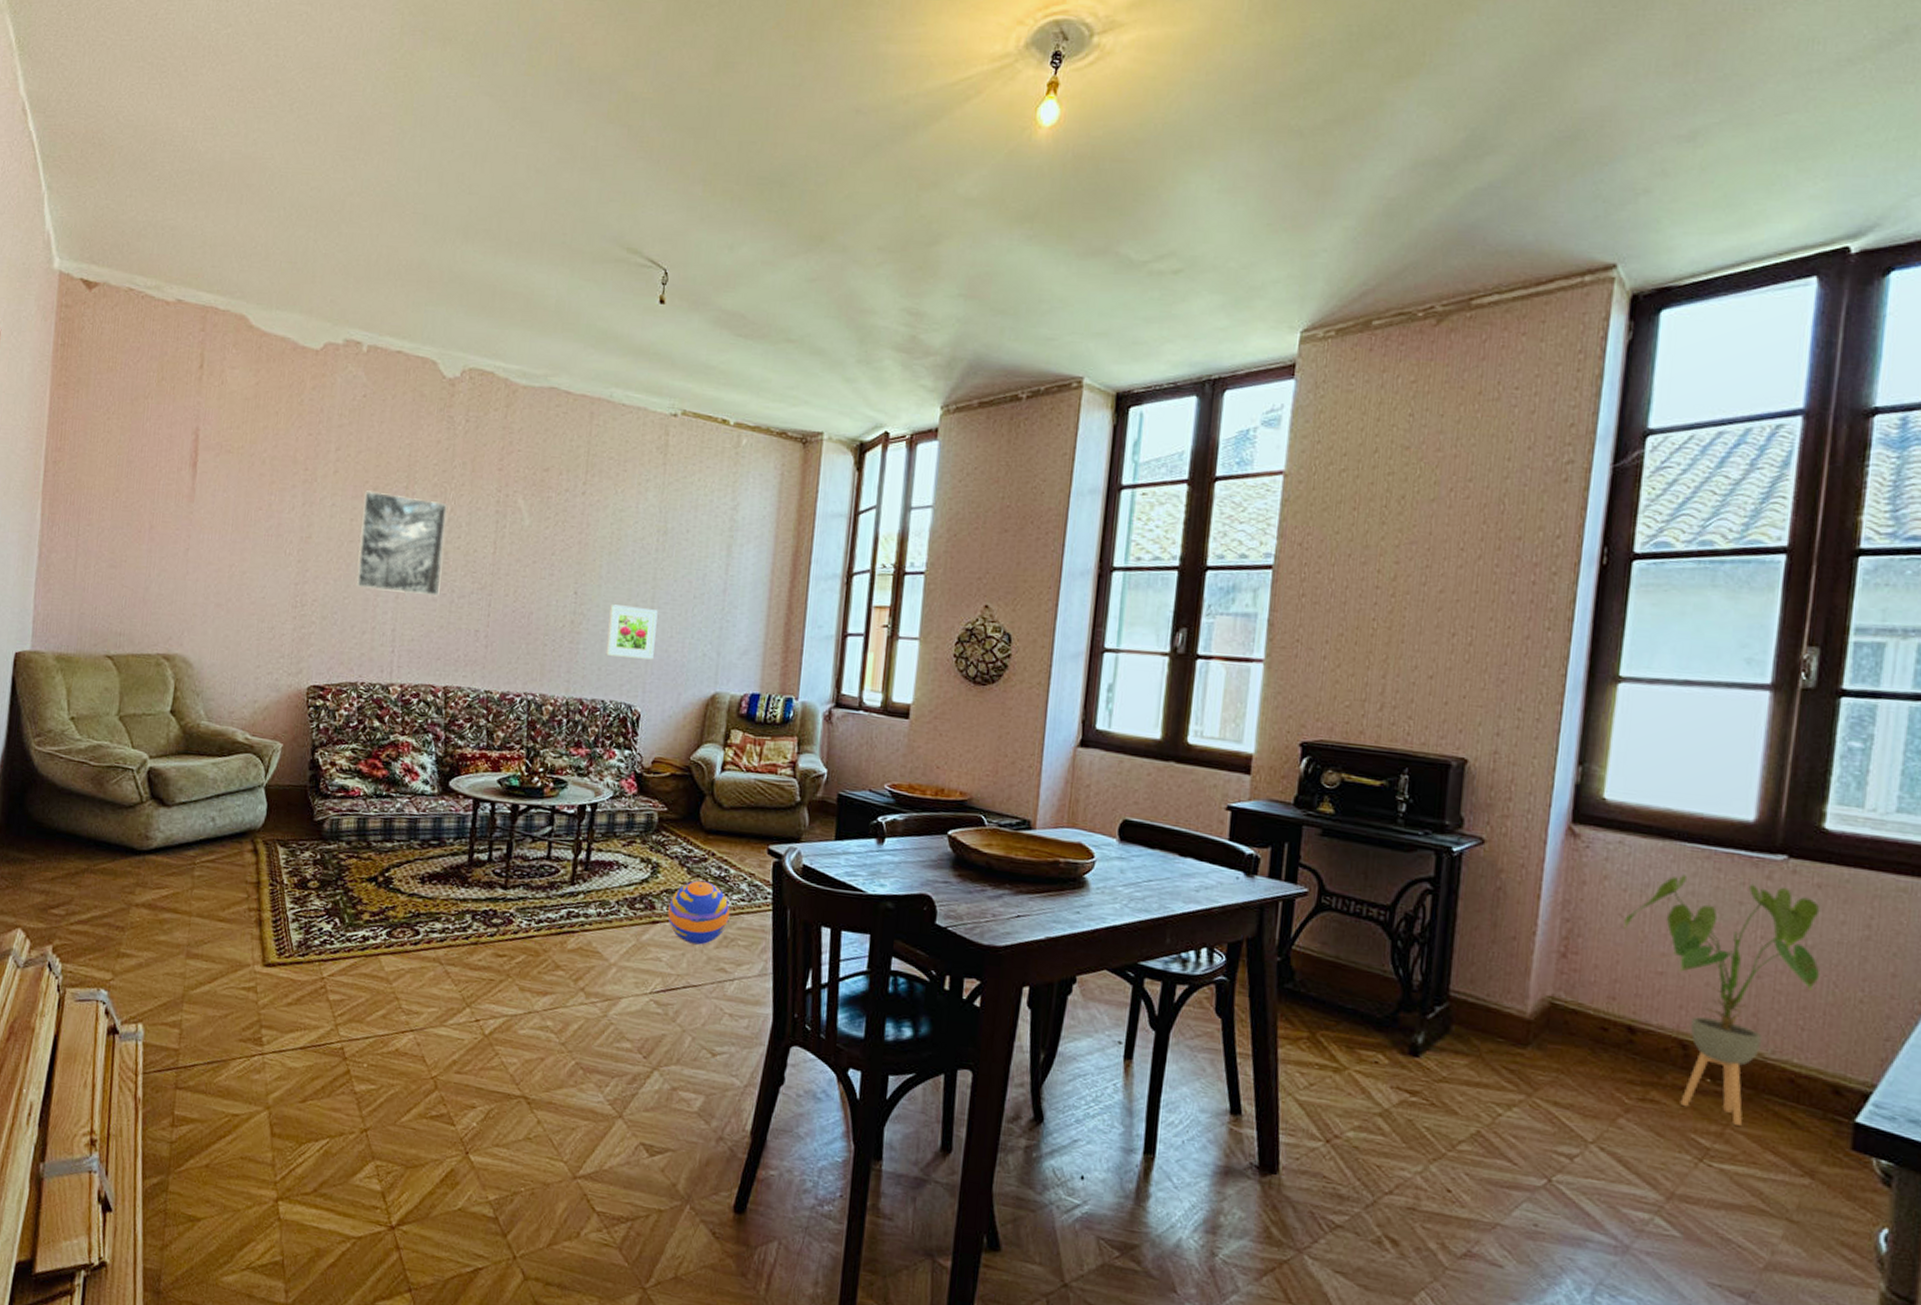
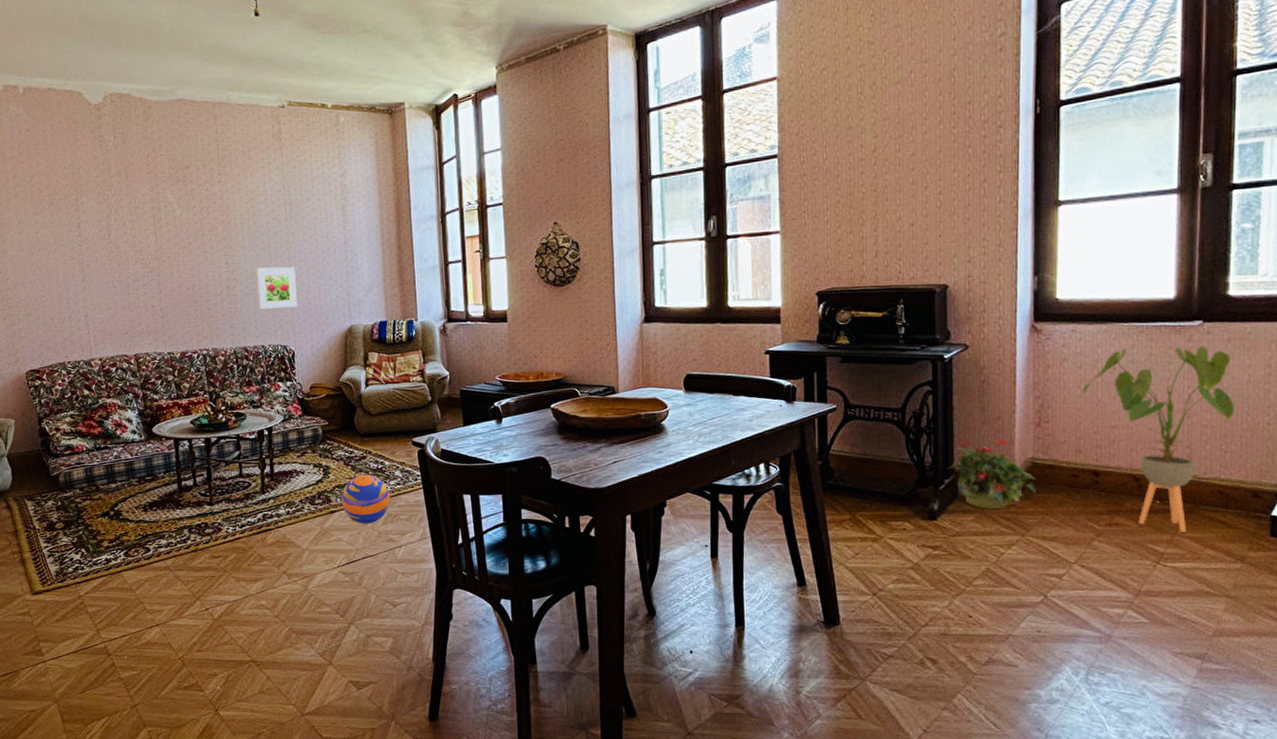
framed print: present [355,490,448,597] -> none [42,206,118,286]
potted plant: none [1441,961,1553,1057] -> present [948,439,1036,510]

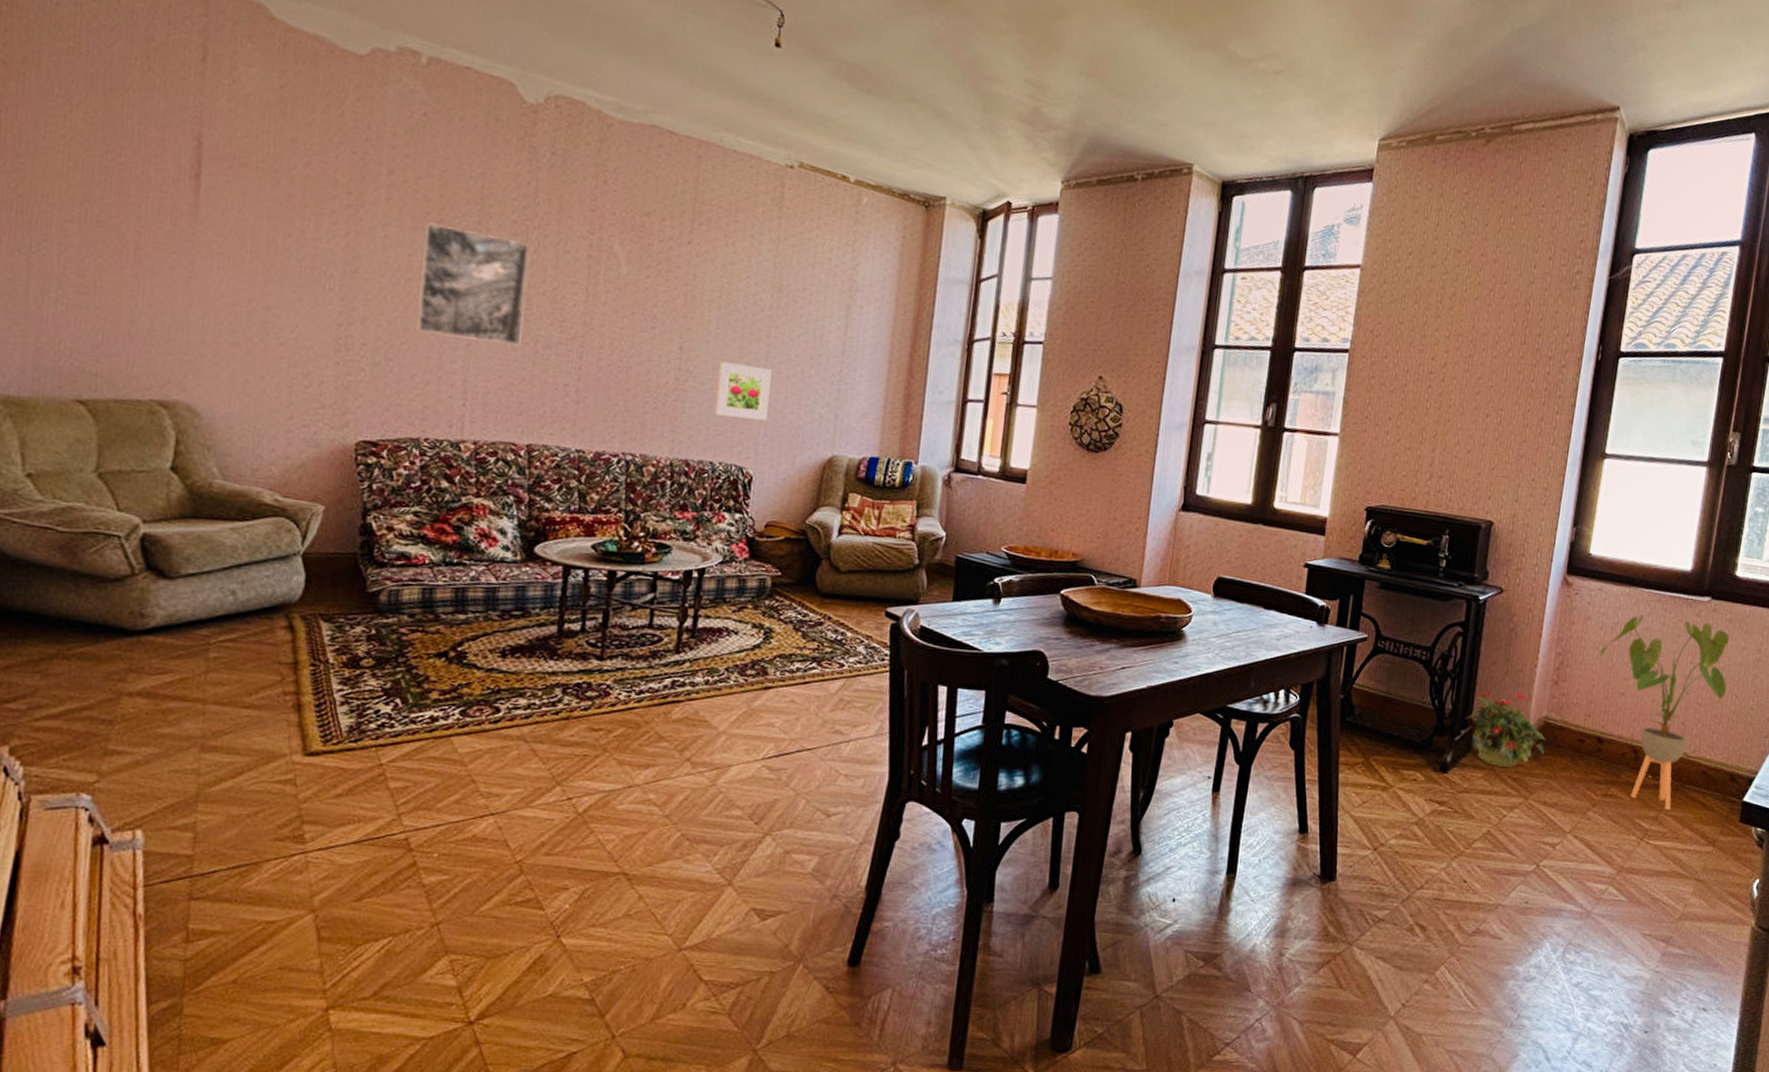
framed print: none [42,206,118,286] -> present [416,222,531,346]
ball: present [341,474,391,524] -> none [781,644,847,709]

